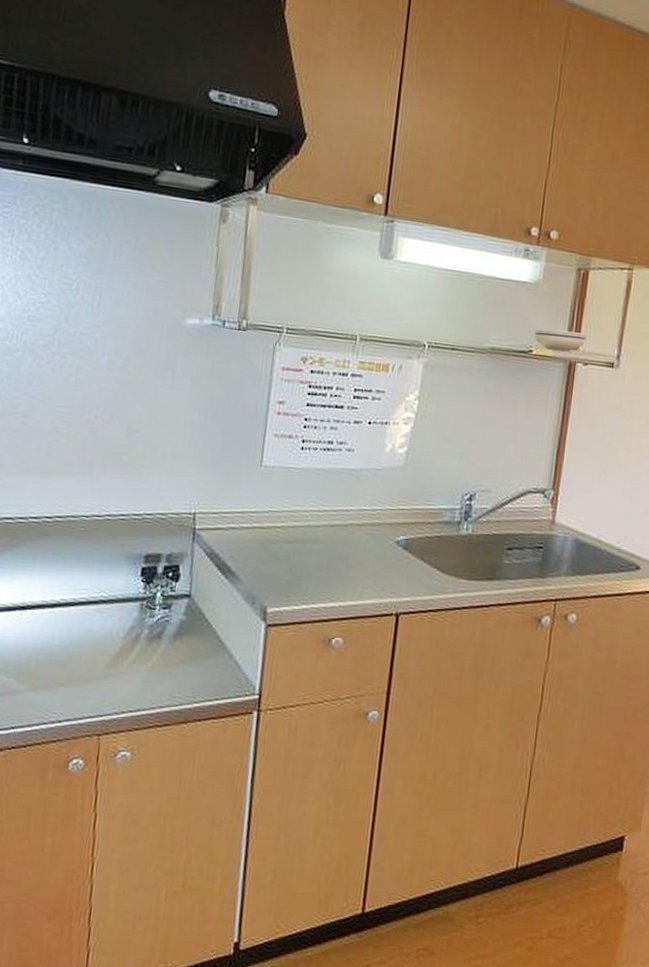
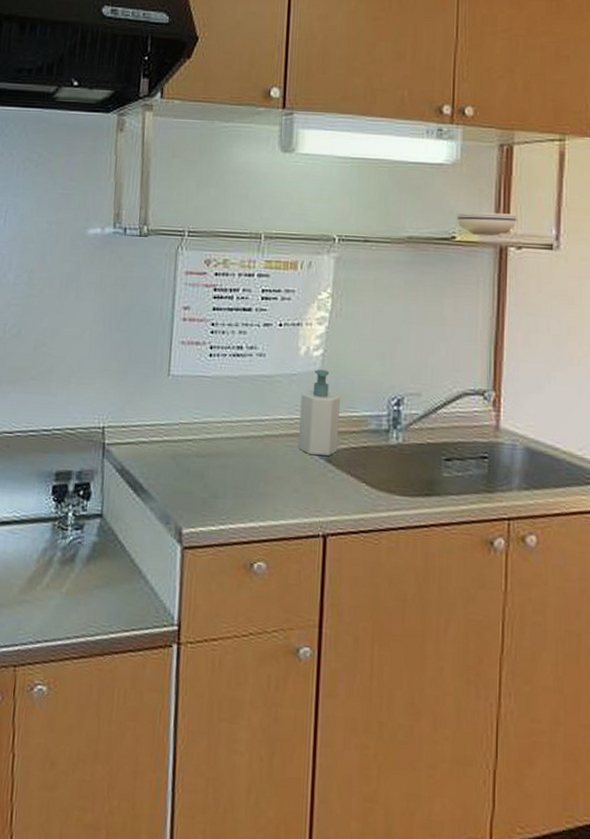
soap bottle: none [379,465,420,545] -> present [298,369,340,457]

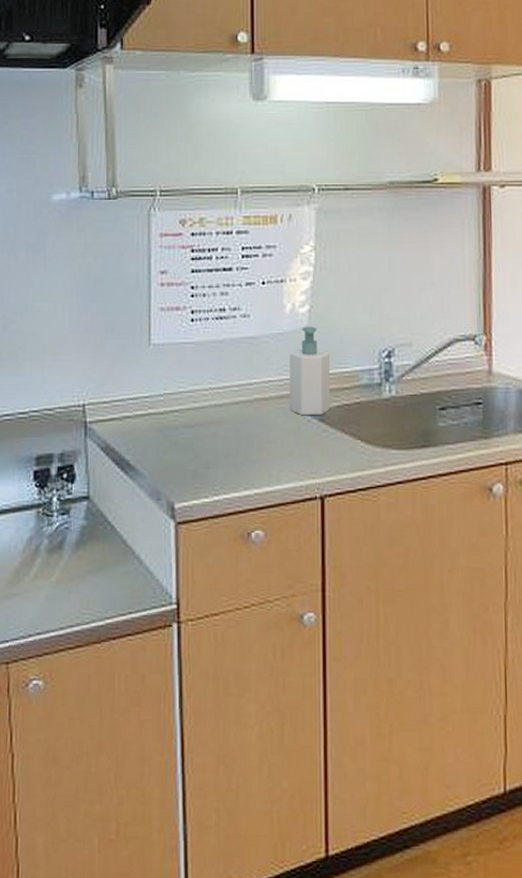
bowl: present [456,212,518,236] -> none [437,151,500,175]

